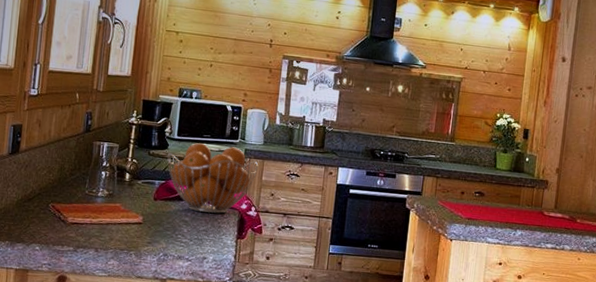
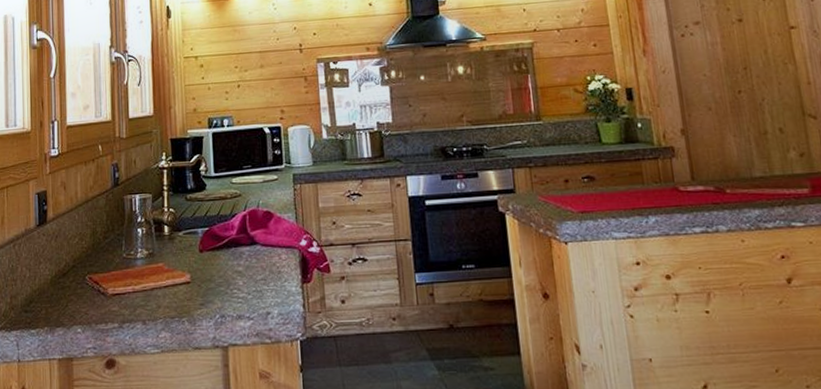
fruit basket: present [167,142,259,214] -> none [206,174,312,258]

